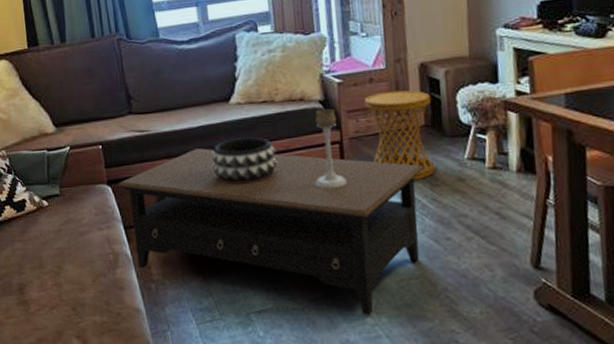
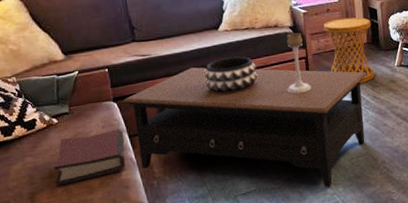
hardback book: none [44,217,120,279] -> present [54,128,125,186]

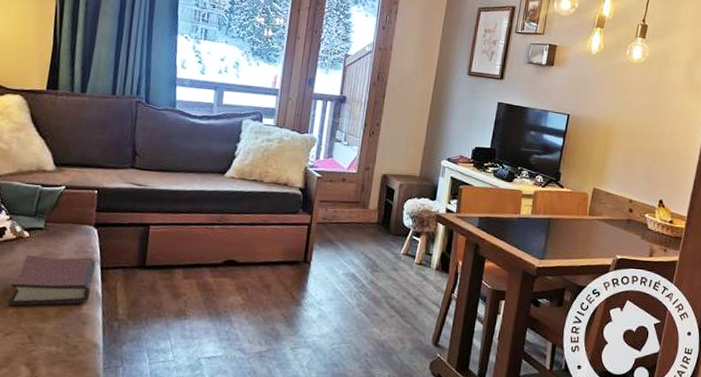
coffee table: present [122,67,367,188] -> none [104,209,370,370]
decorative bowl: present [203,56,258,95] -> none [196,206,255,246]
candle holder: present [286,32,312,94] -> none [282,195,311,261]
side table: present [323,17,375,83] -> none [331,191,386,265]

